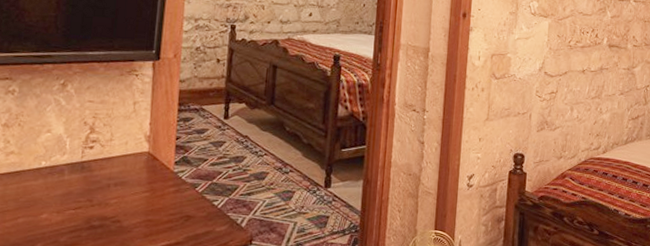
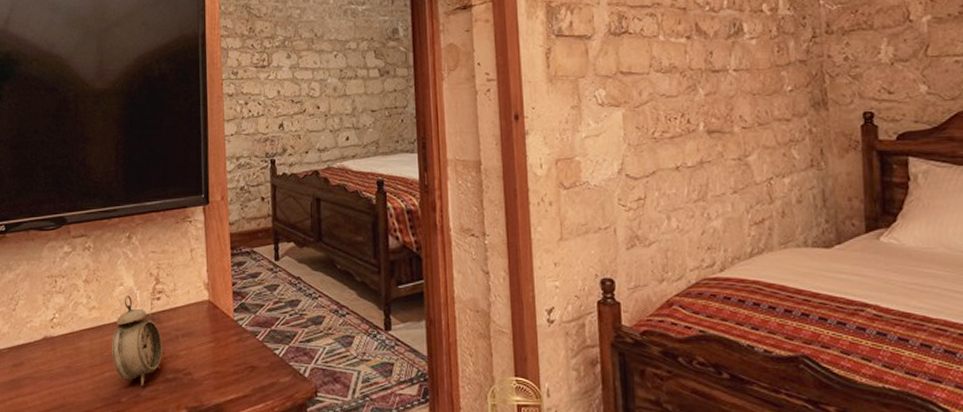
alarm clock: none [29,142,91,233] -> present [112,295,162,386]

